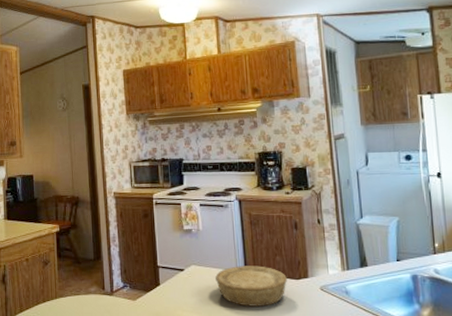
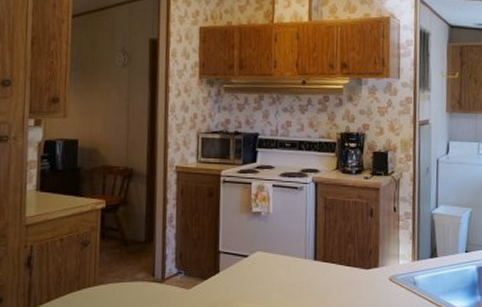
bowl: present [215,266,288,307] -> none [282,253,358,297]

